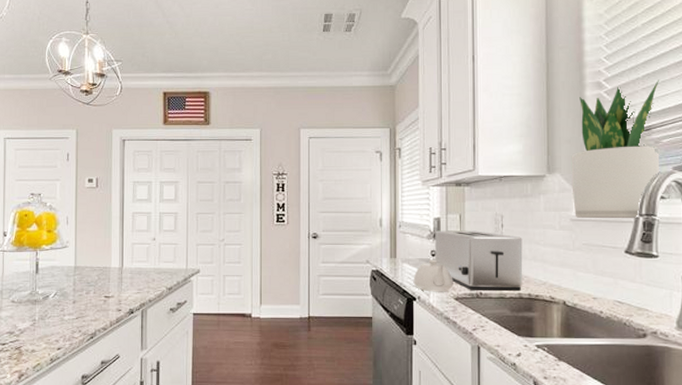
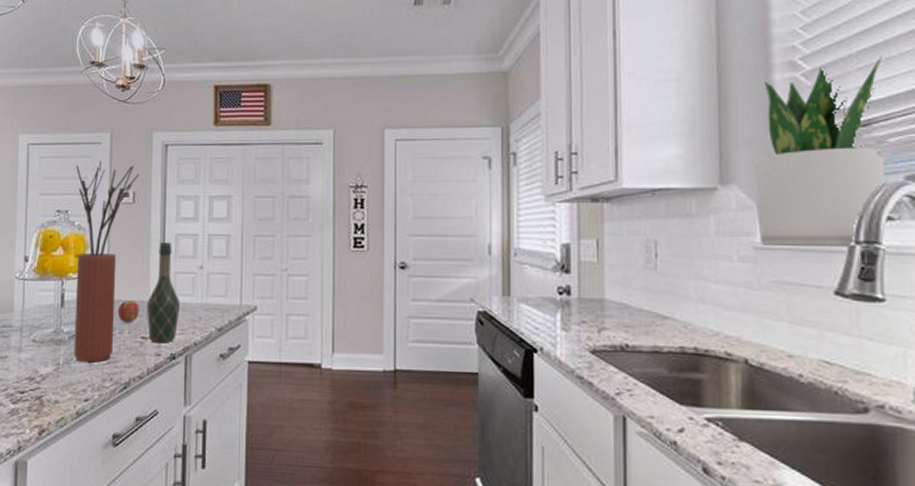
vase: none [47,156,101,318] -> present [73,165,139,363]
fruit: none [84,267,103,285] -> present [117,300,139,323]
wine bottle: none [109,219,137,301] -> present [147,242,181,343]
teapot: present [413,259,453,292] -> none [533,299,589,343]
toaster: present [435,230,523,292] -> none [563,260,687,345]

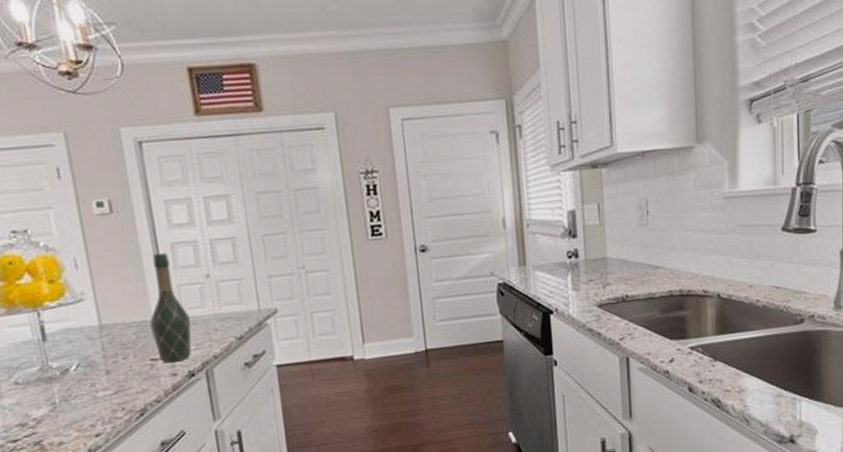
vase: present [73,165,139,363] -> none [25,169,119,397]
fruit: present [117,300,139,323] -> none [115,322,143,347]
planter: present [754,56,886,248] -> none [722,16,819,195]

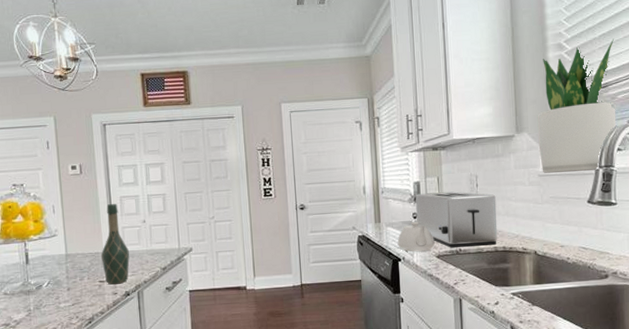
teapot: none [548,262,595,302] -> present [397,221,435,253]
toaster: none [570,221,674,295] -> present [415,191,498,249]
planter: none [722,16,819,195] -> present [537,39,617,173]

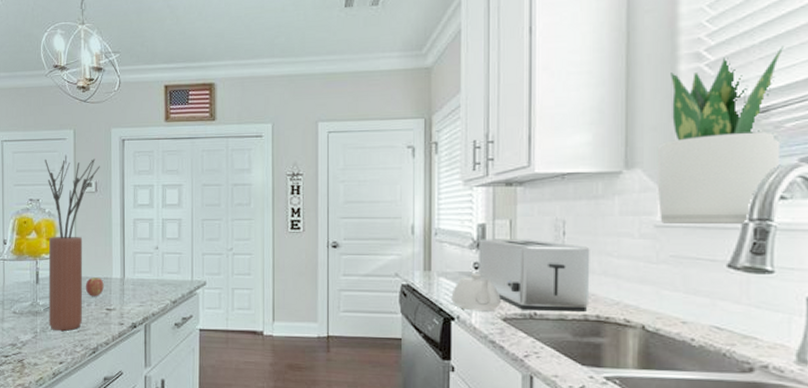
vase: none [26,143,83,306] -> present [45,159,100,331]
fruit: none [76,253,96,271] -> present [85,277,104,297]
wine bottle: present [101,204,130,285] -> none [110,226,140,314]

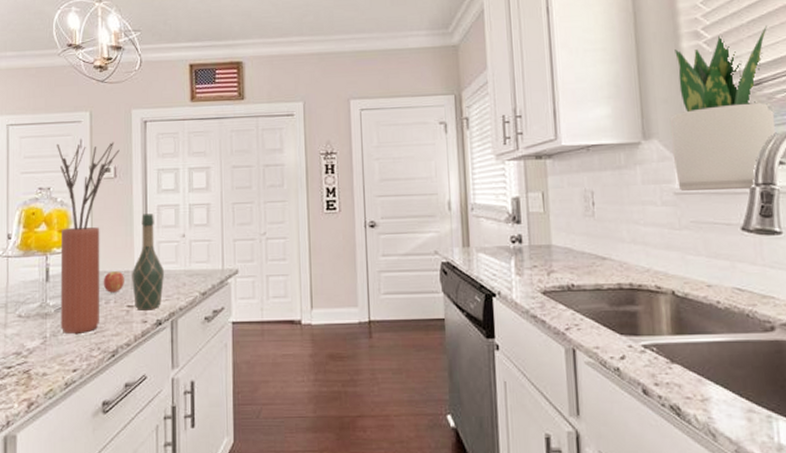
wine bottle: none [110,226,140,314] -> present [132,214,165,311]
teapot: present [451,273,501,312] -> none [491,247,539,286]
toaster: present [479,239,590,313] -> none [514,210,623,283]

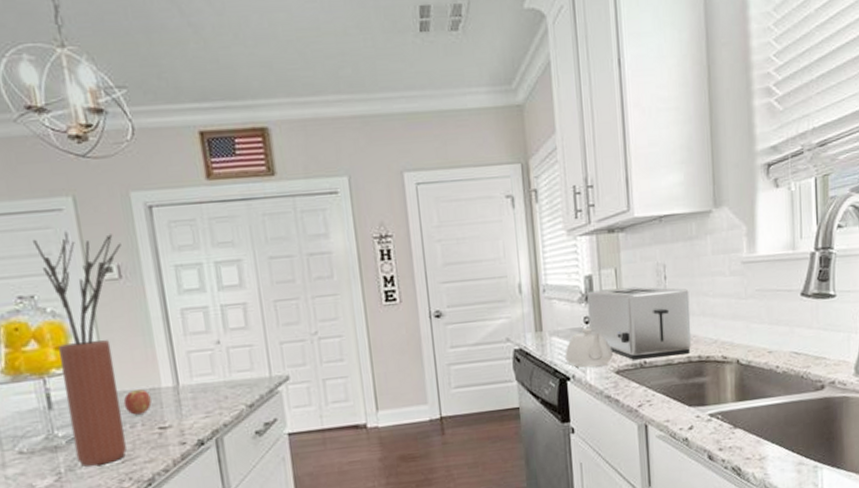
wine bottle: present [132,214,165,311] -> none [159,319,202,432]
teapot: none [491,247,539,286] -> present [565,327,613,369]
toaster: none [514,210,623,283] -> present [587,286,692,361]
planter: present [670,25,777,191] -> none [740,81,837,259]

